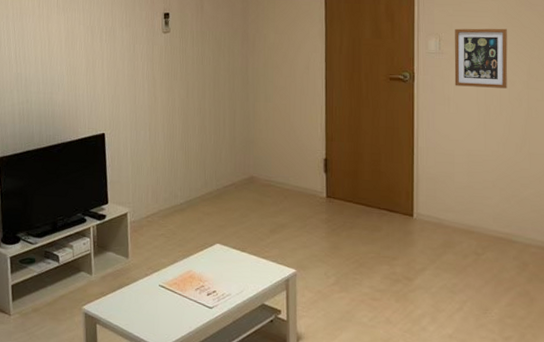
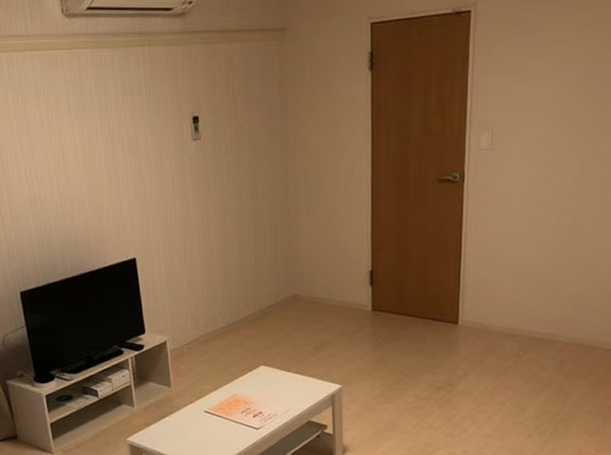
picture frame: present [454,28,508,89] -> none [505,118,562,185]

